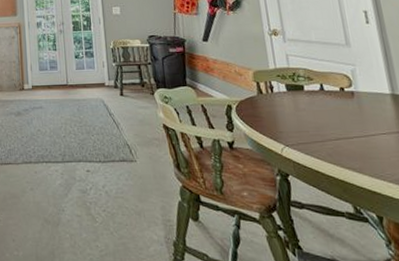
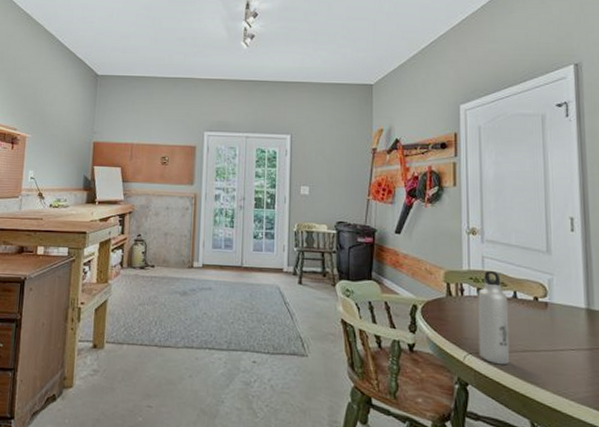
water bottle: none [286,66,325,154] -> present [478,270,510,365]

